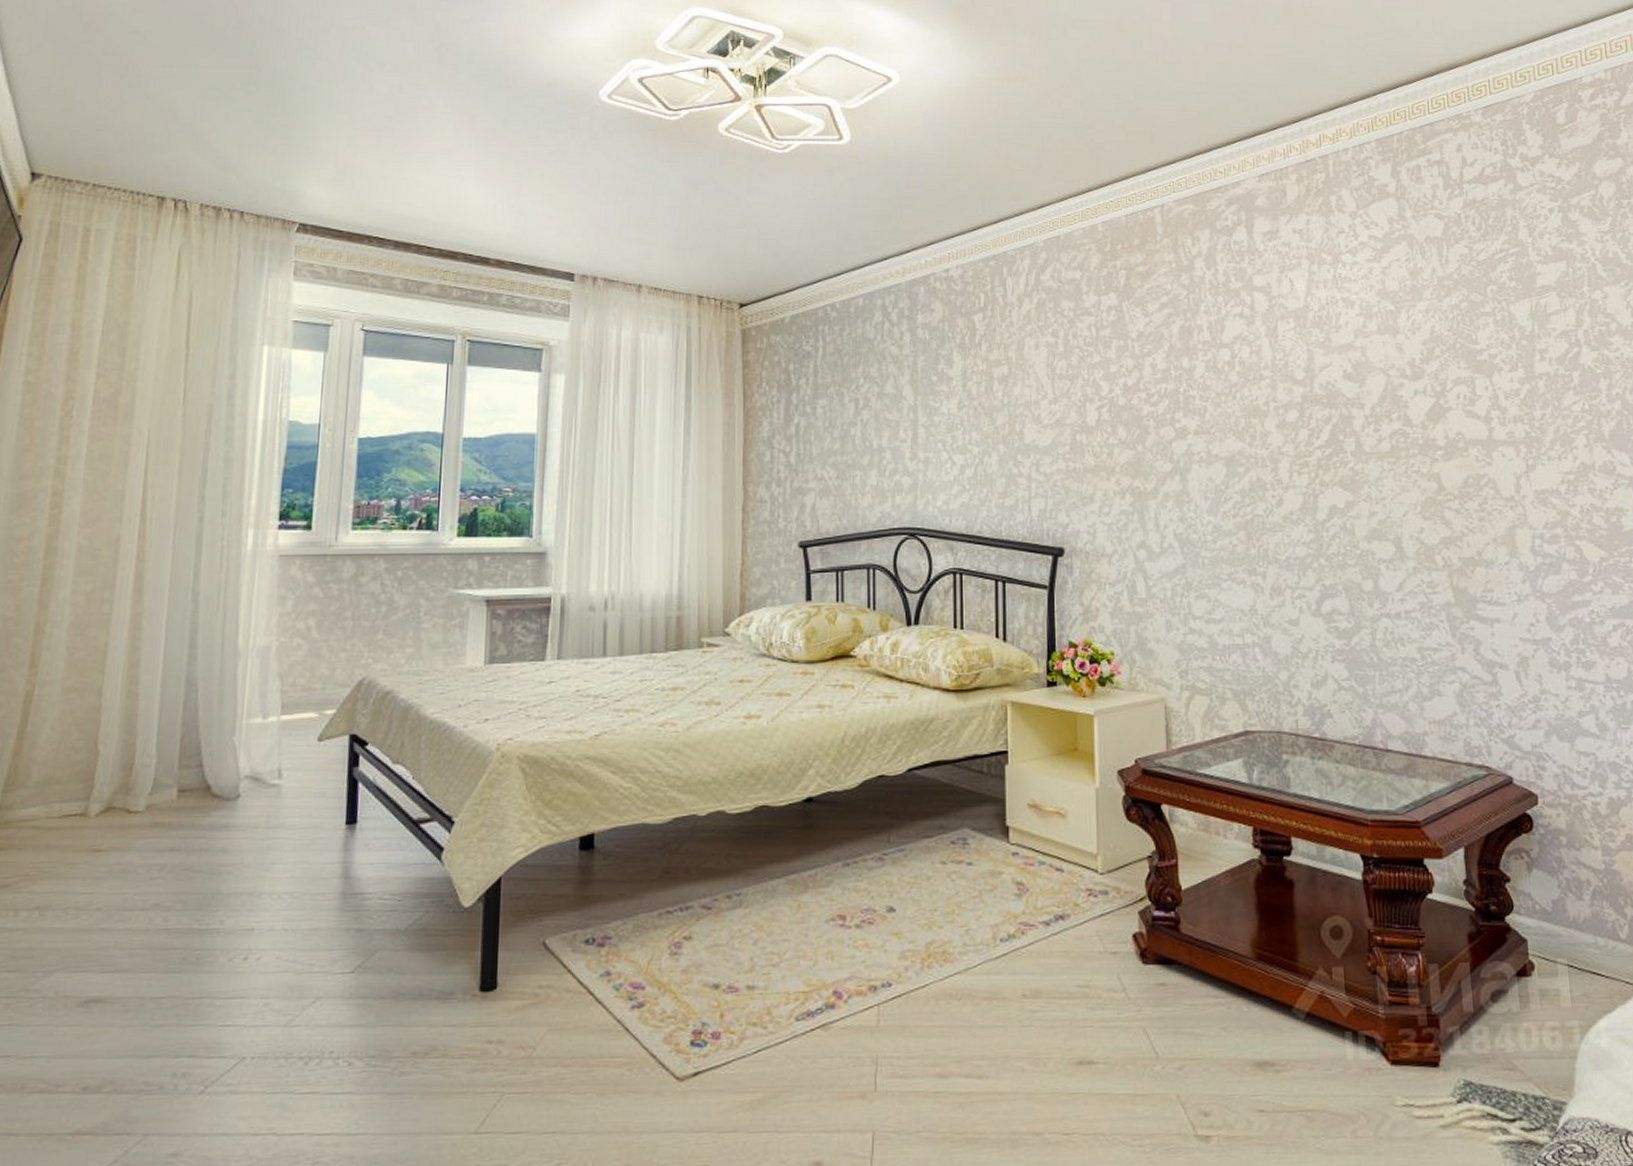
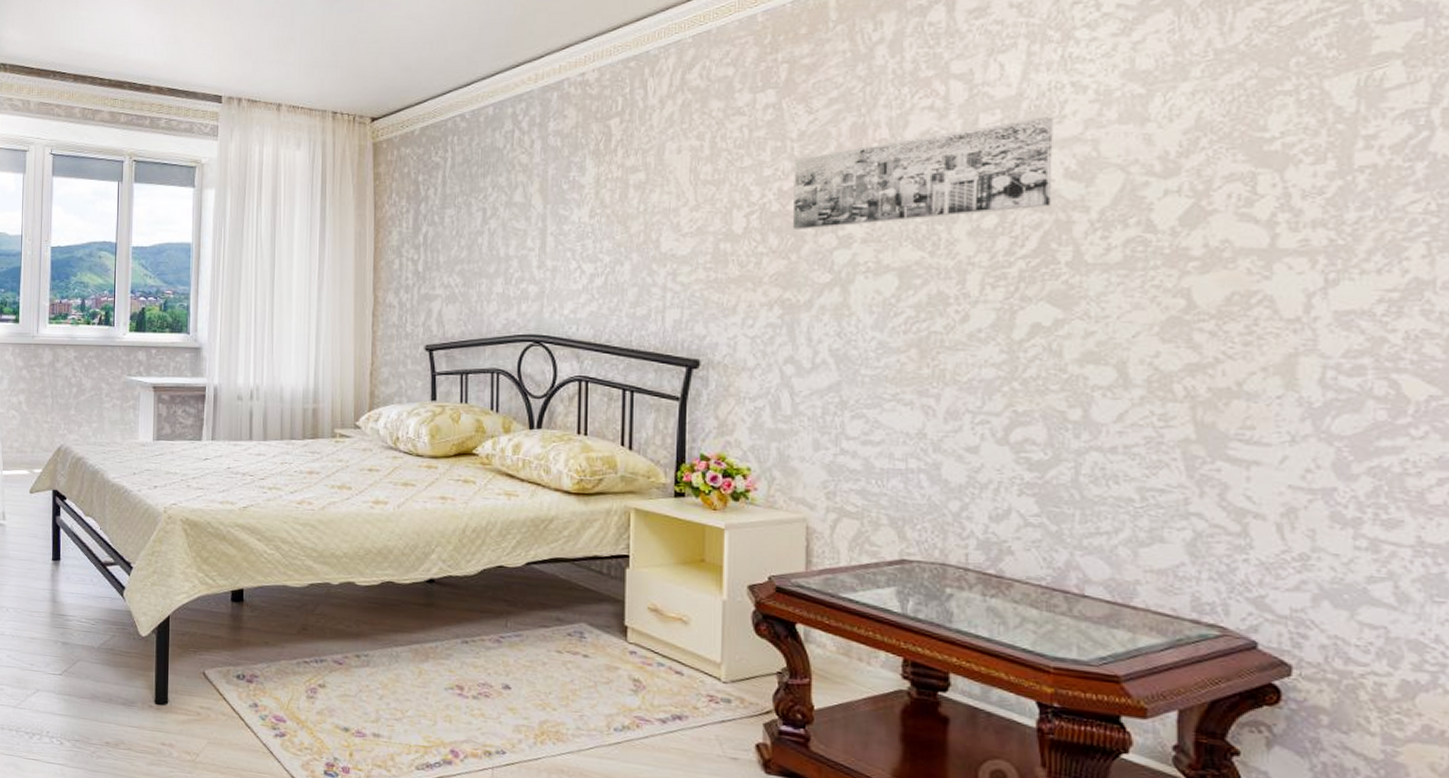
wall art: none [1135,326,1336,423] -> present [793,116,1053,231]

